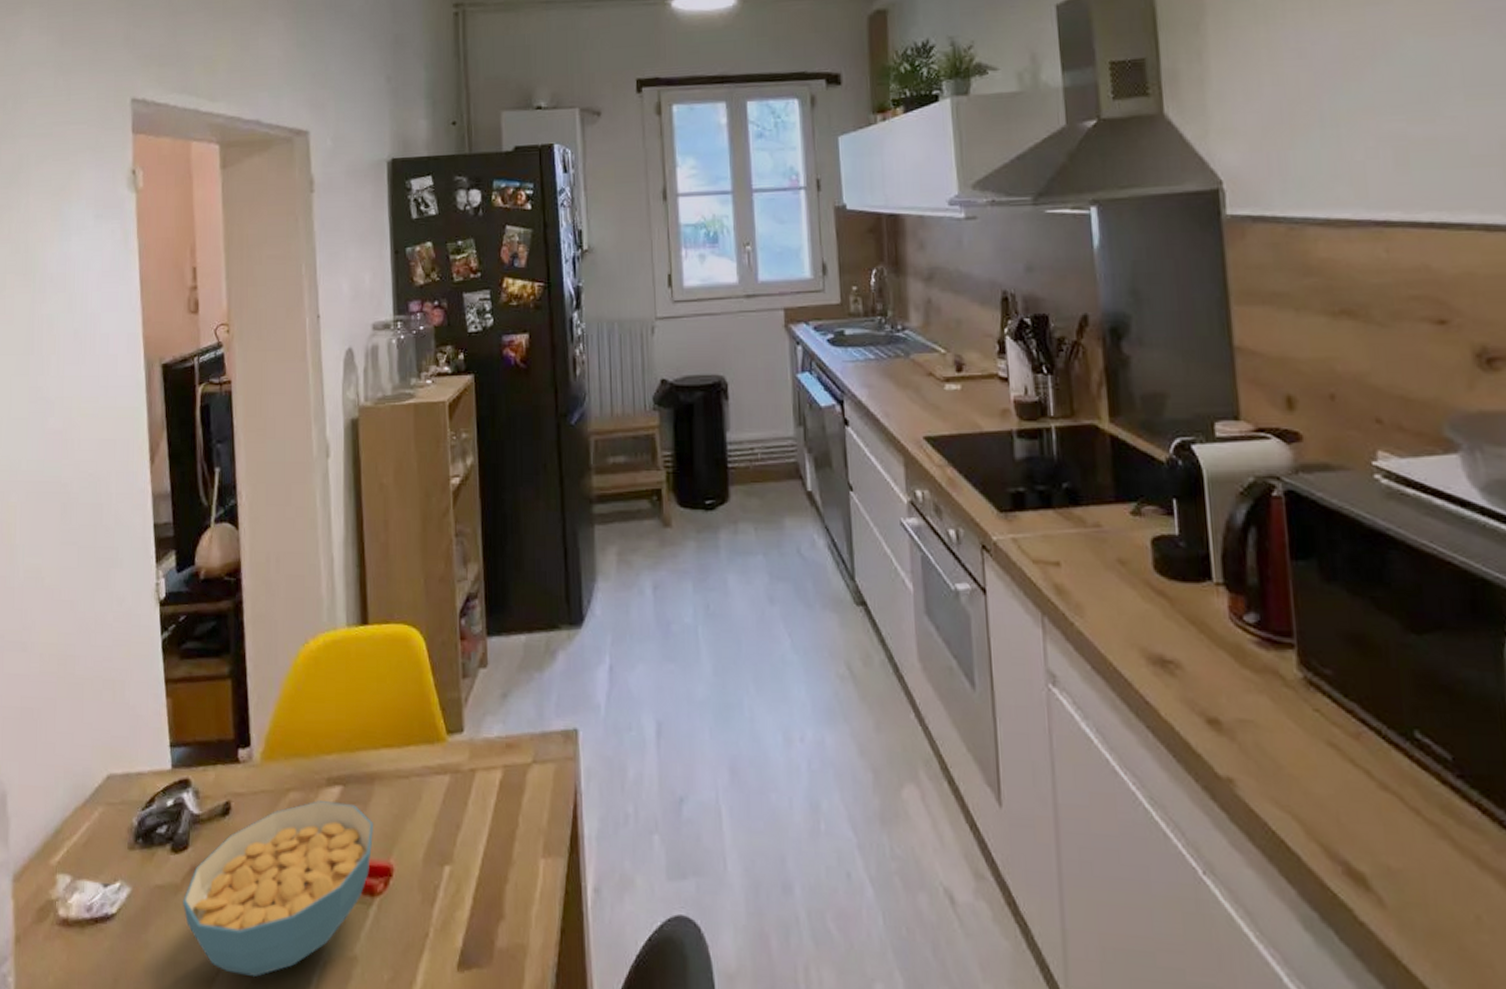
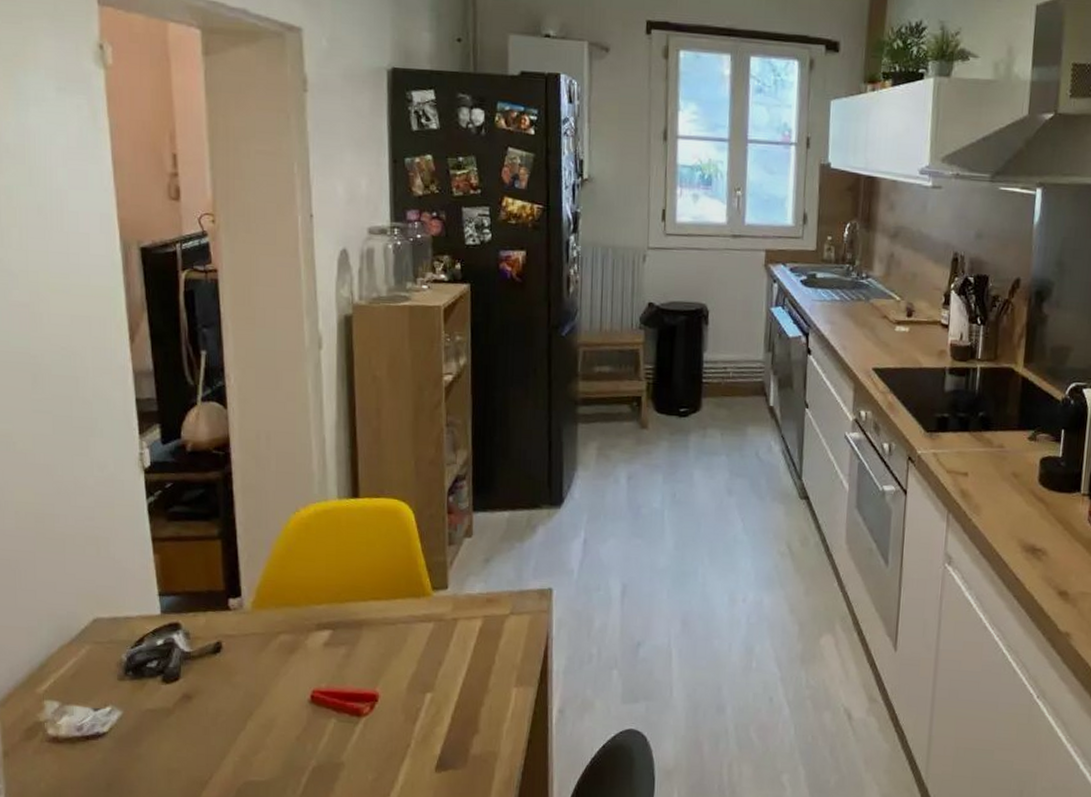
cereal bowl: present [183,800,373,978] -> none [175,642,361,780]

